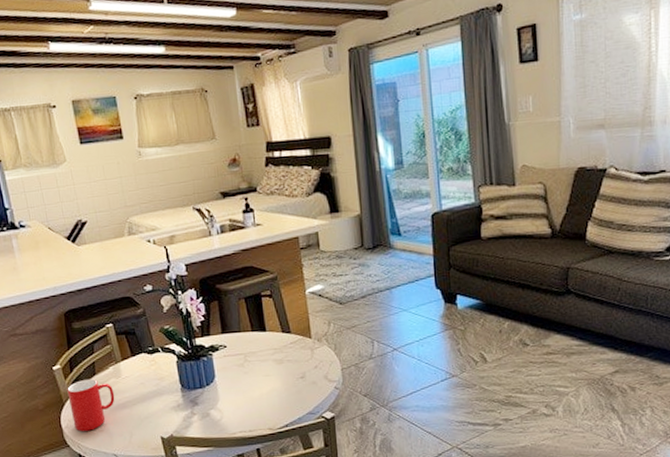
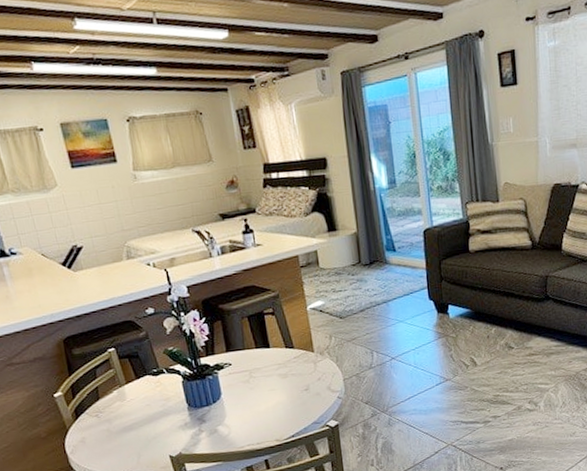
cup: present [67,378,115,431] -> none [70,403,121,456]

